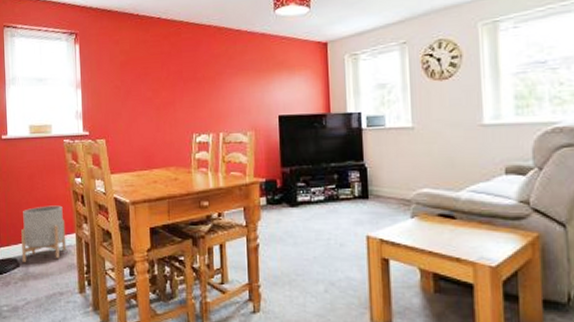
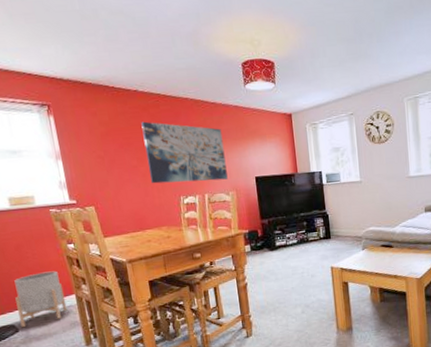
wall art: none [161,50,247,118] -> present [141,121,228,184]

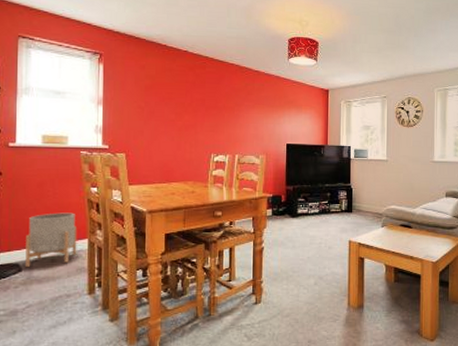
wall art: present [141,121,228,184] -> none [185,80,261,143]

